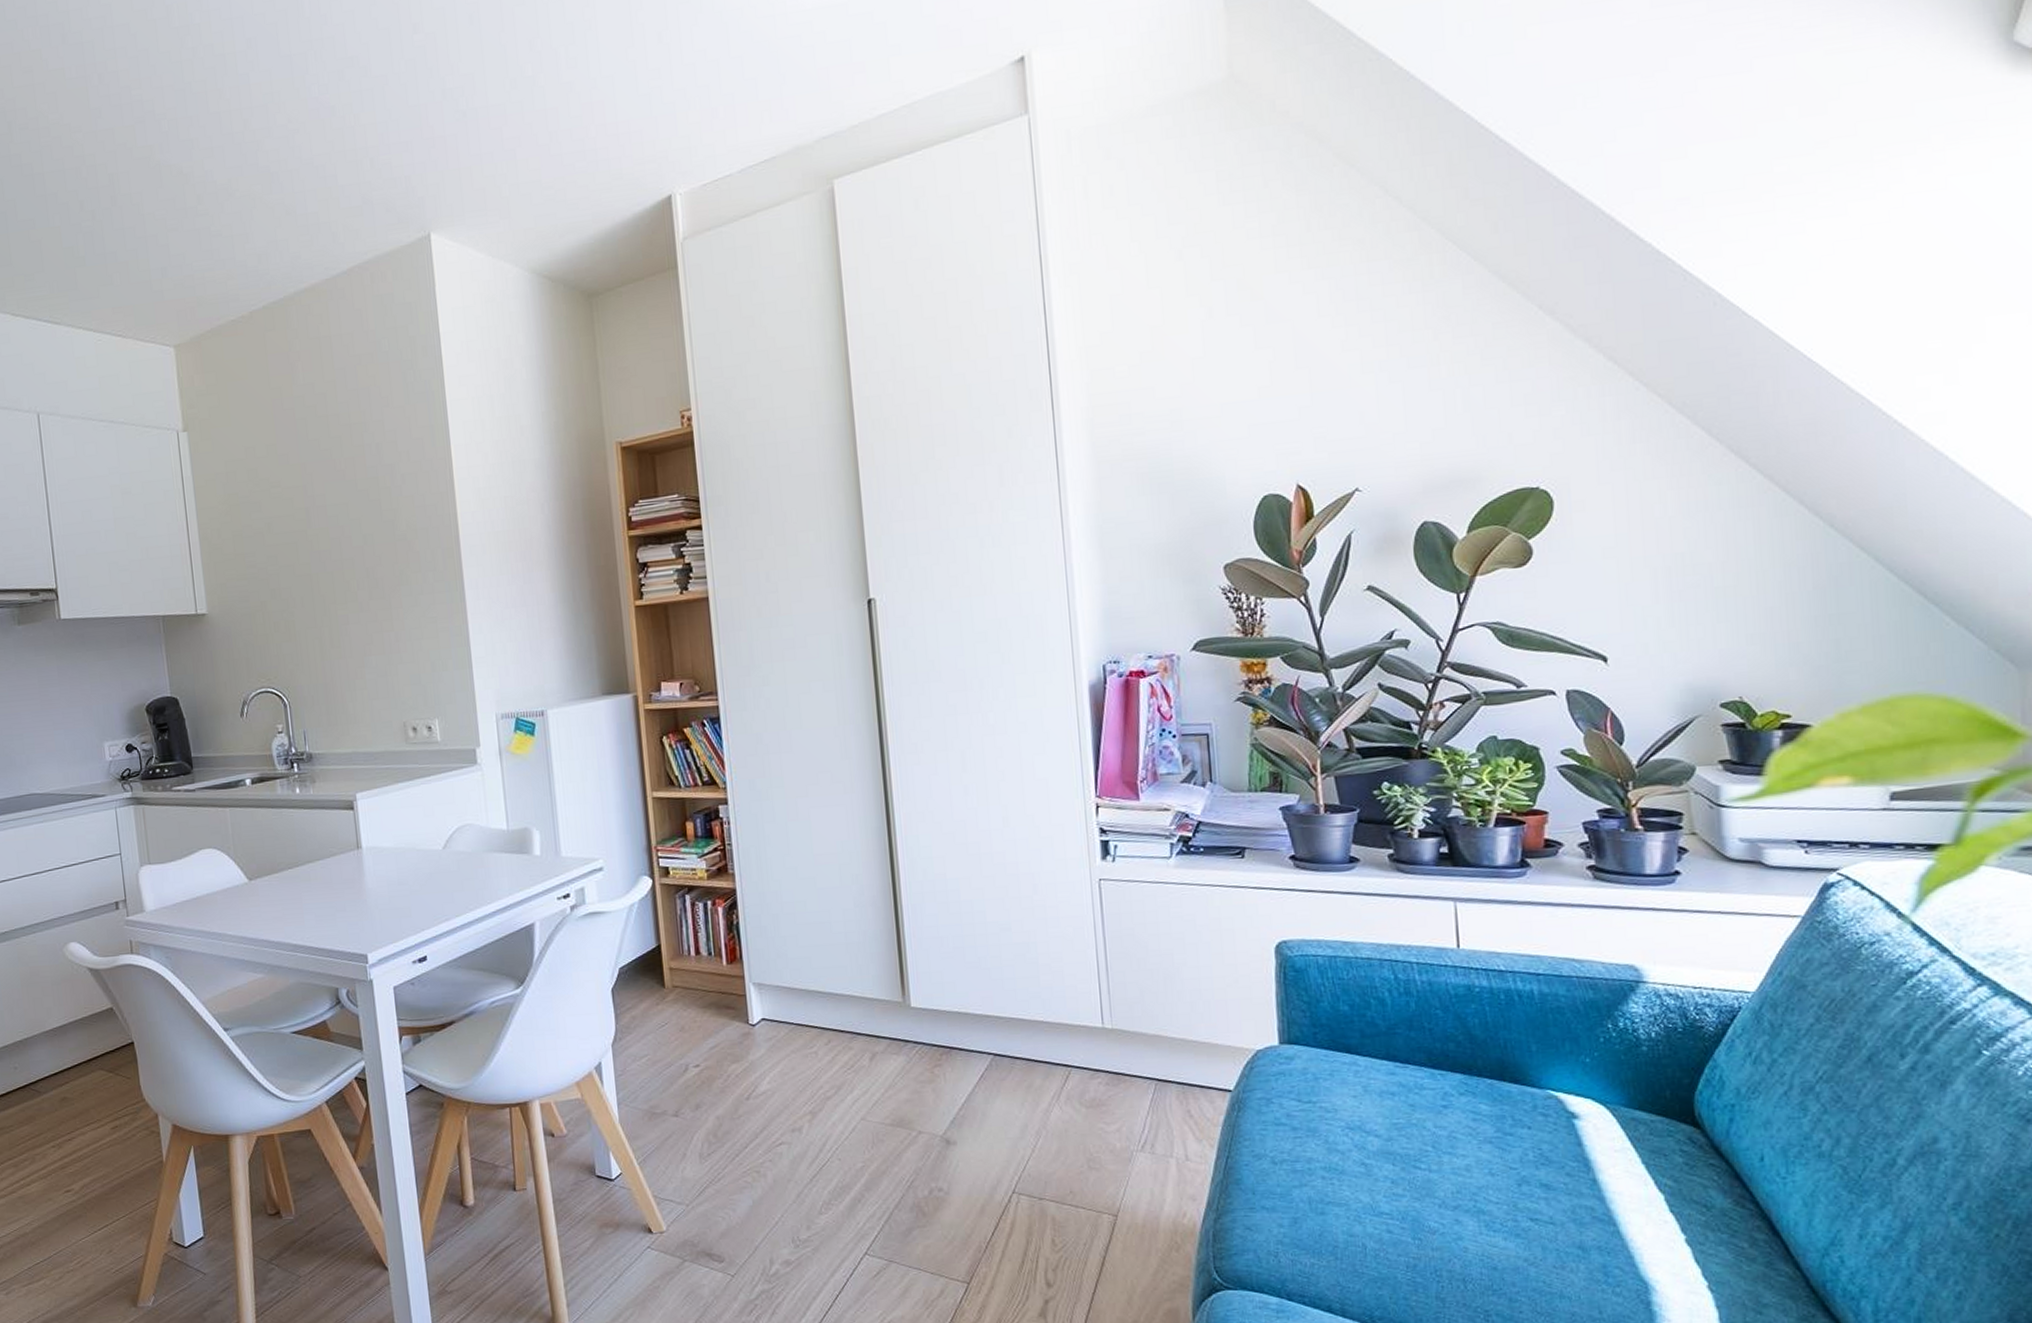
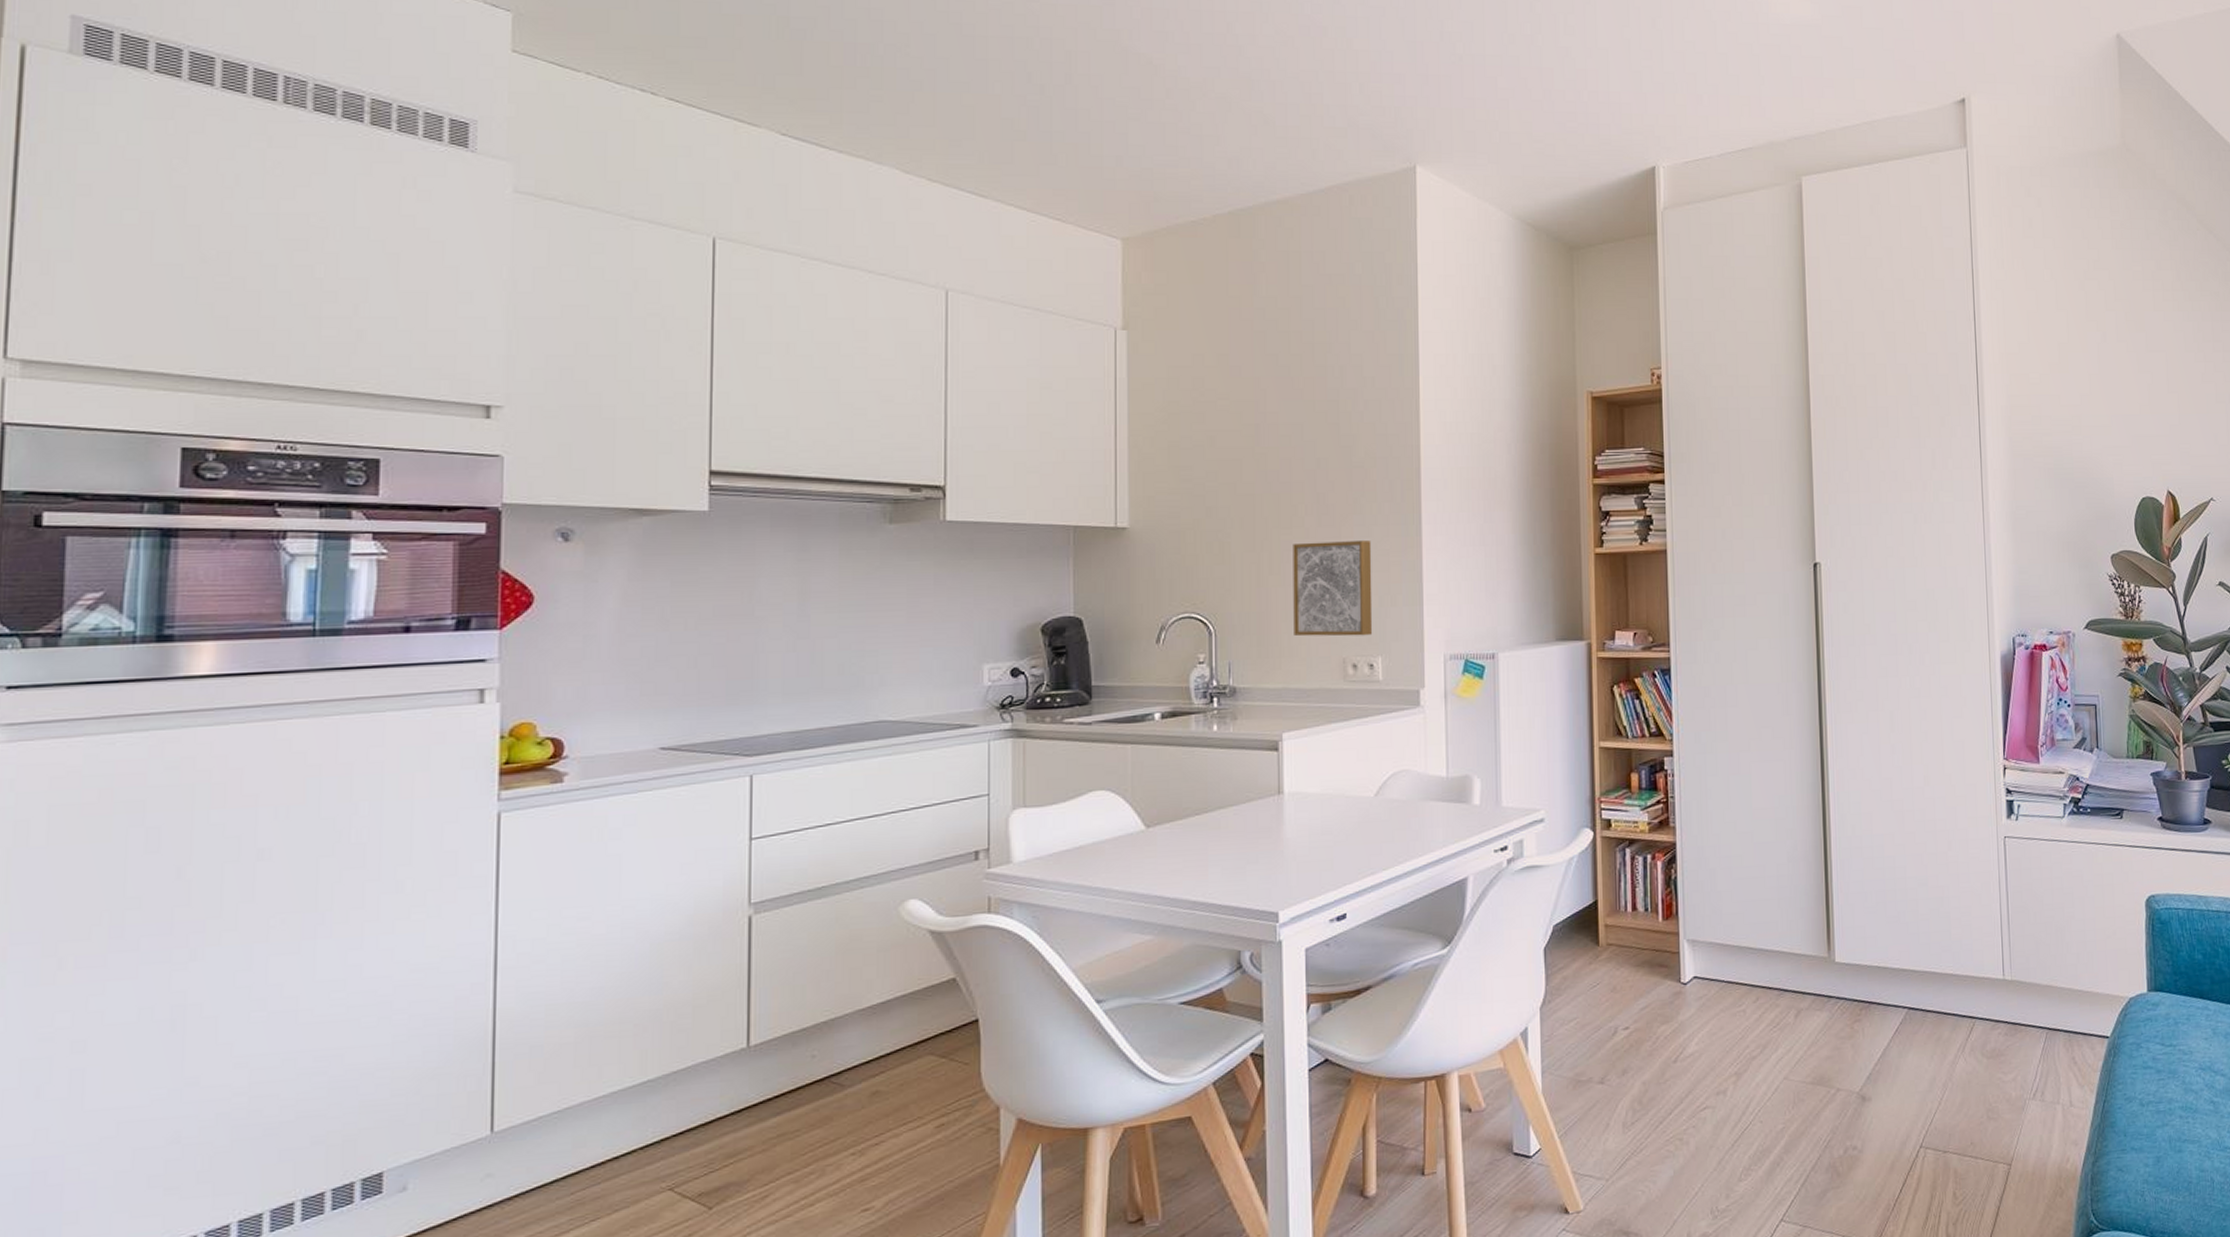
wall art: none [349,609,428,704] -> present [1293,541,1373,637]

